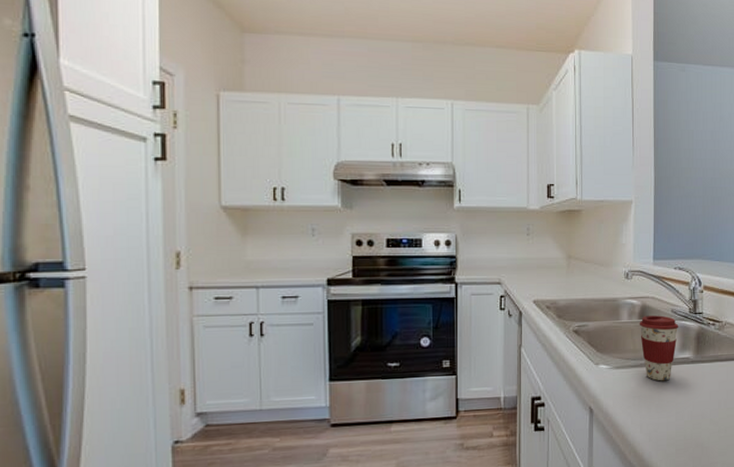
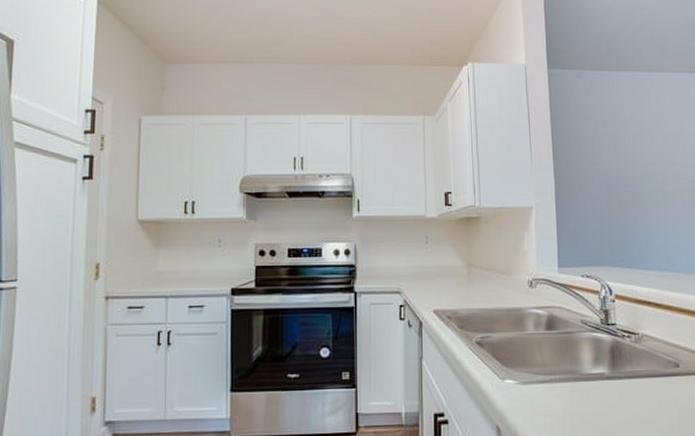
coffee cup: present [639,315,679,381] -> none [546,326,590,399]

